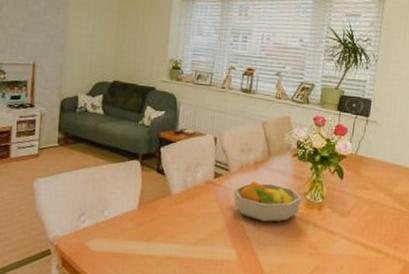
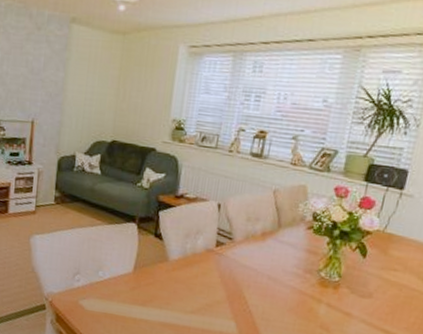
fruit bowl: present [233,181,301,222] -> none [236,252,314,298]

